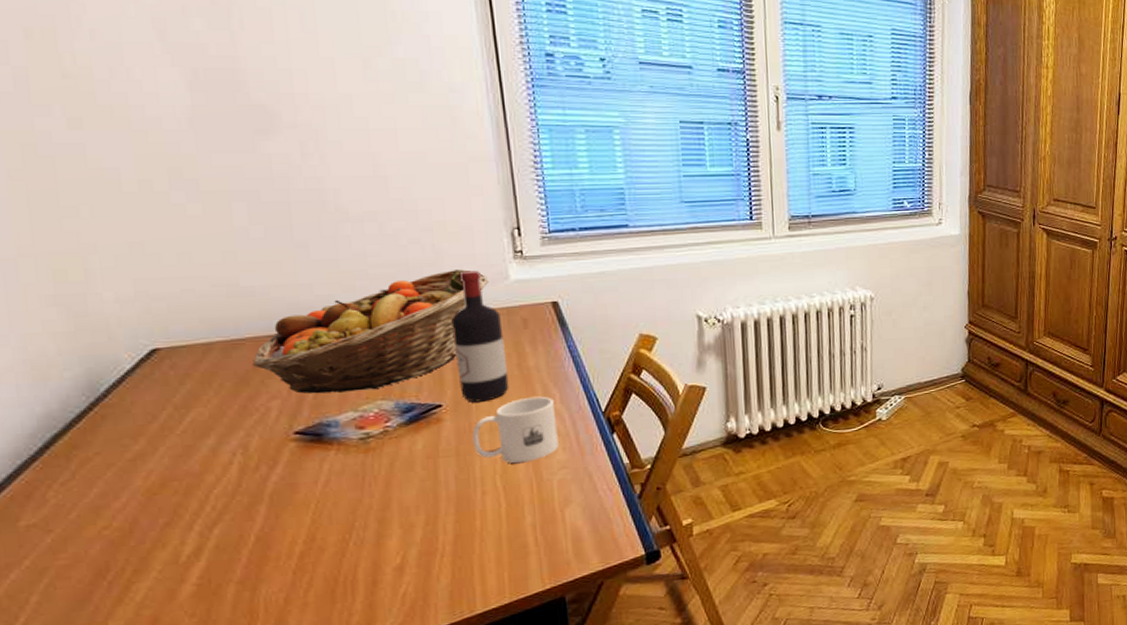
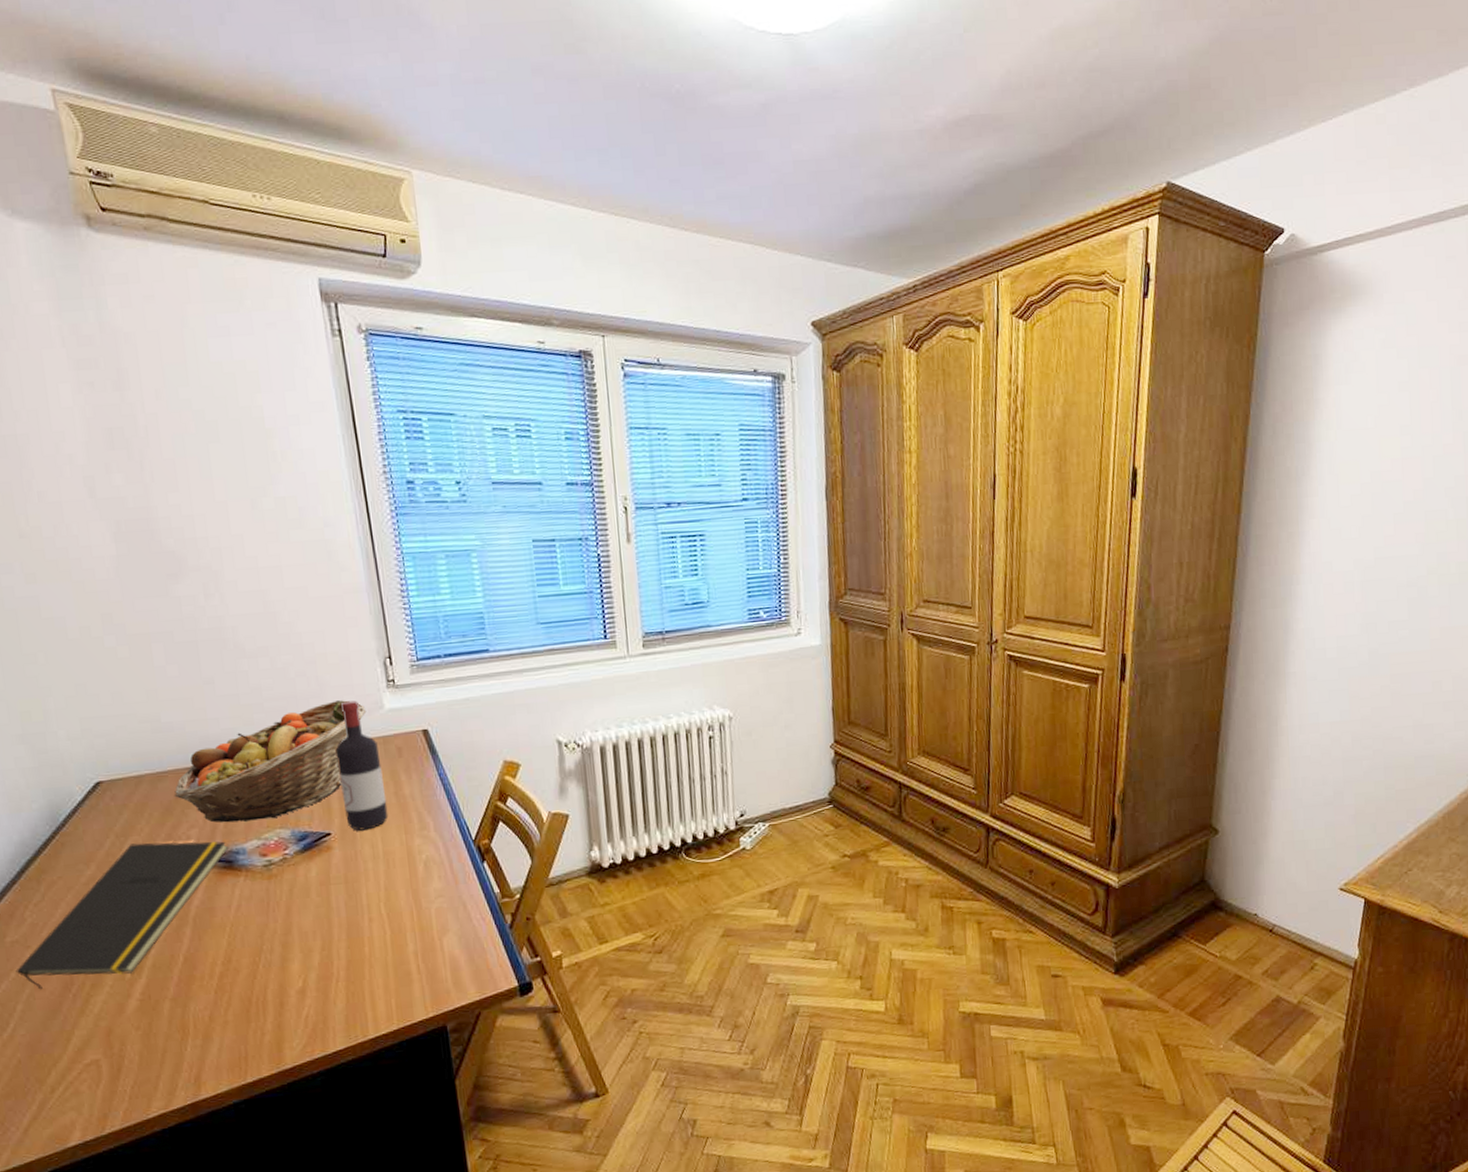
notepad: none [31,413,319,579] -> present [15,841,230,990]
mug: present [472,396,559,464] -> none [358,824,435,892]

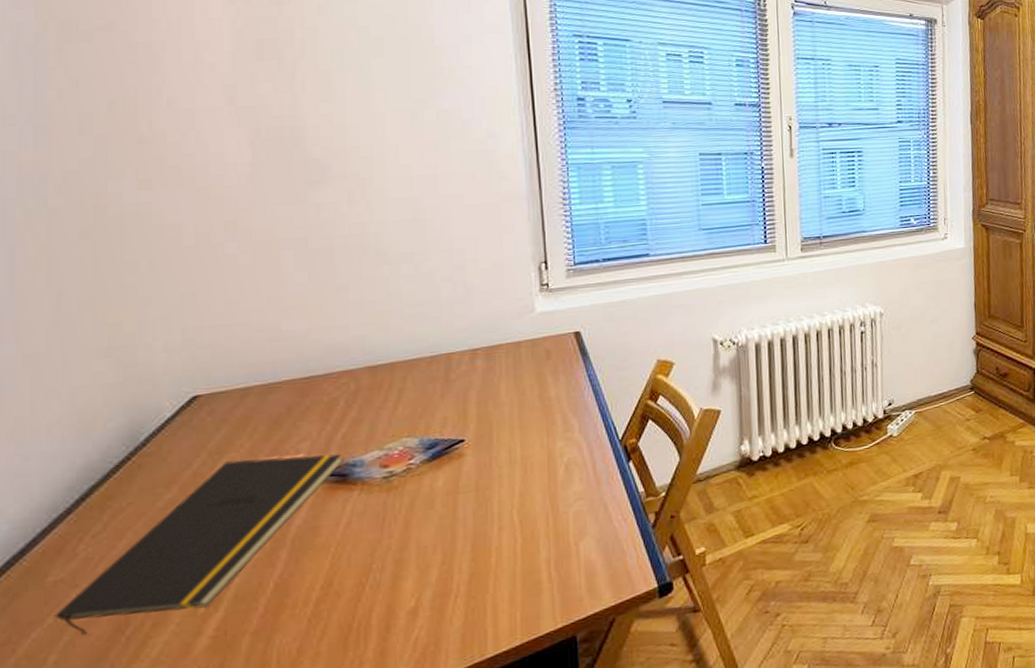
fruit basket: present [175,700,367,823] -> none [287,304,516,434]
wine bottle: present [335,700,389,831] -> none [478,305,530,436]

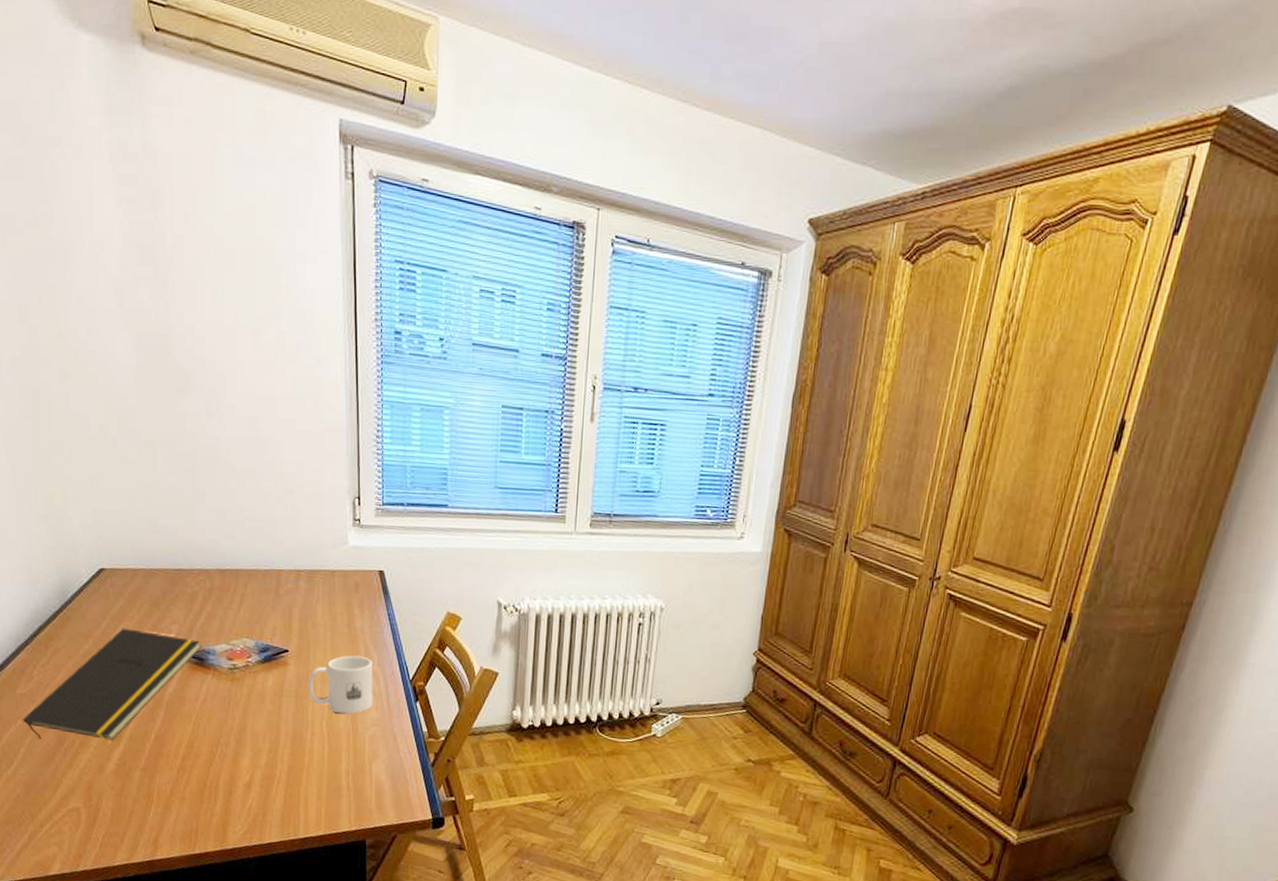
mug: none [492,426,576,497] -> present [309,655,373,714]

